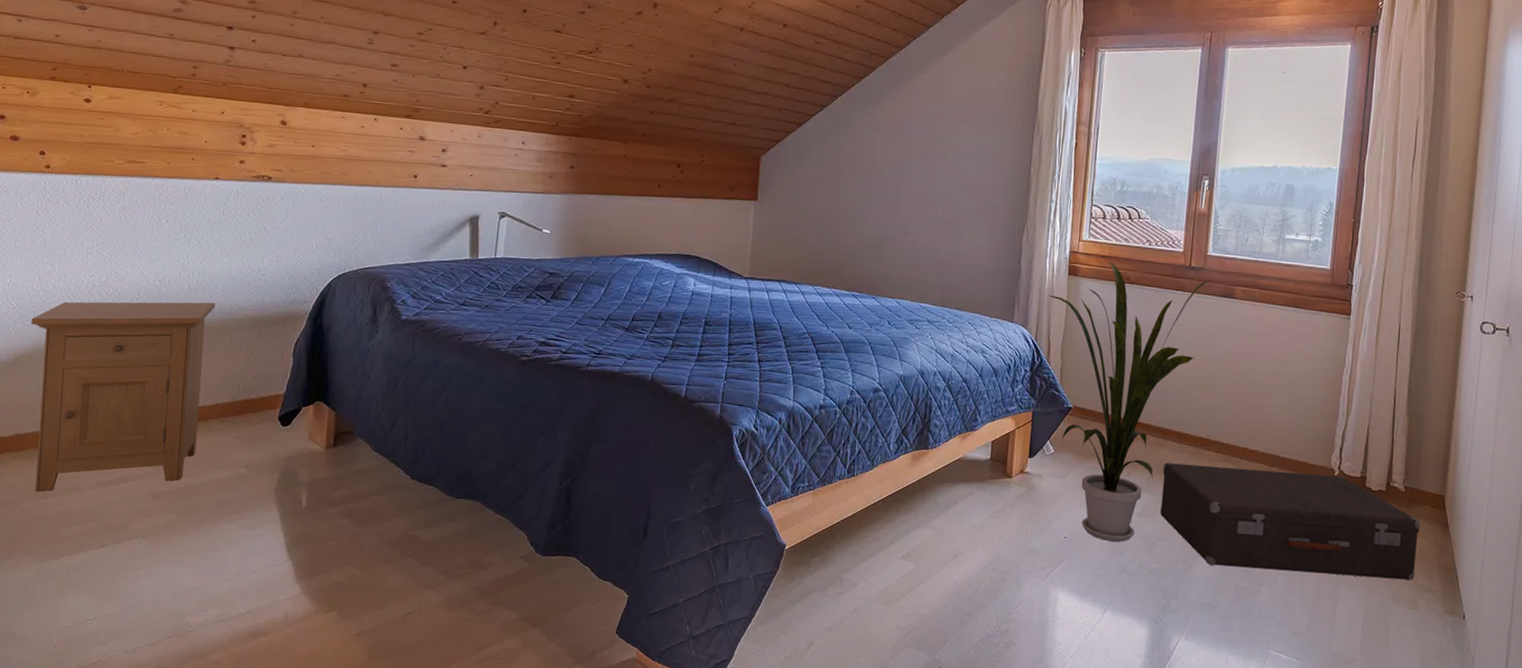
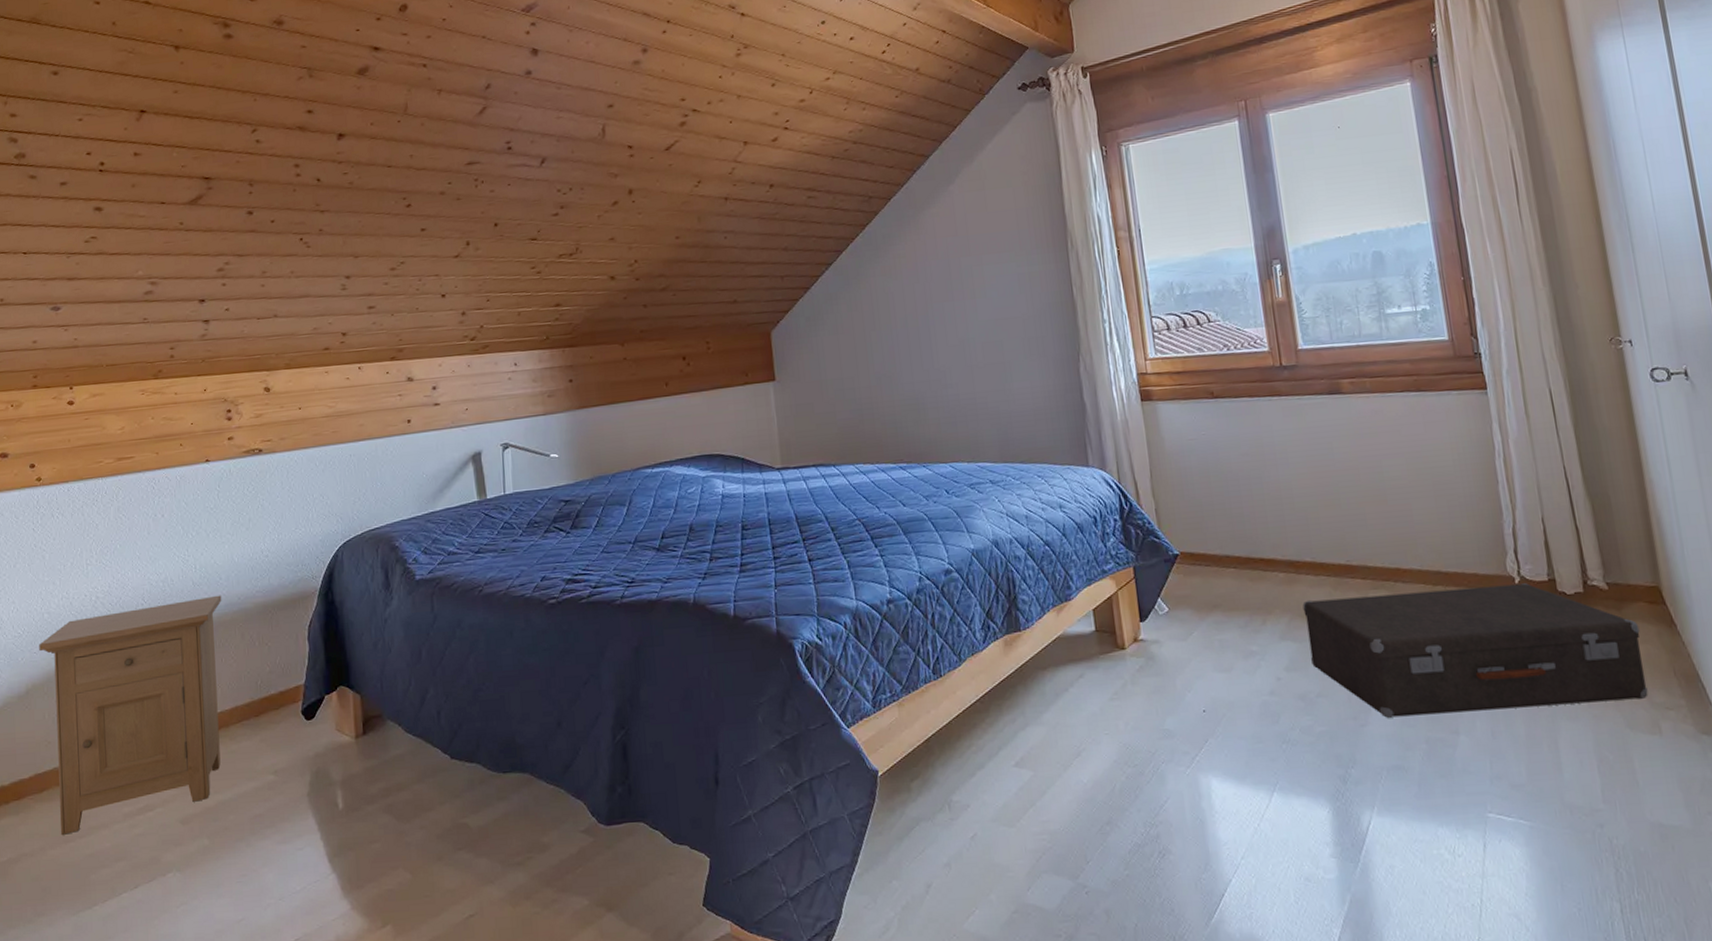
house plant: present [1047,261,1211,542] -> none [1122,377,1311,708]

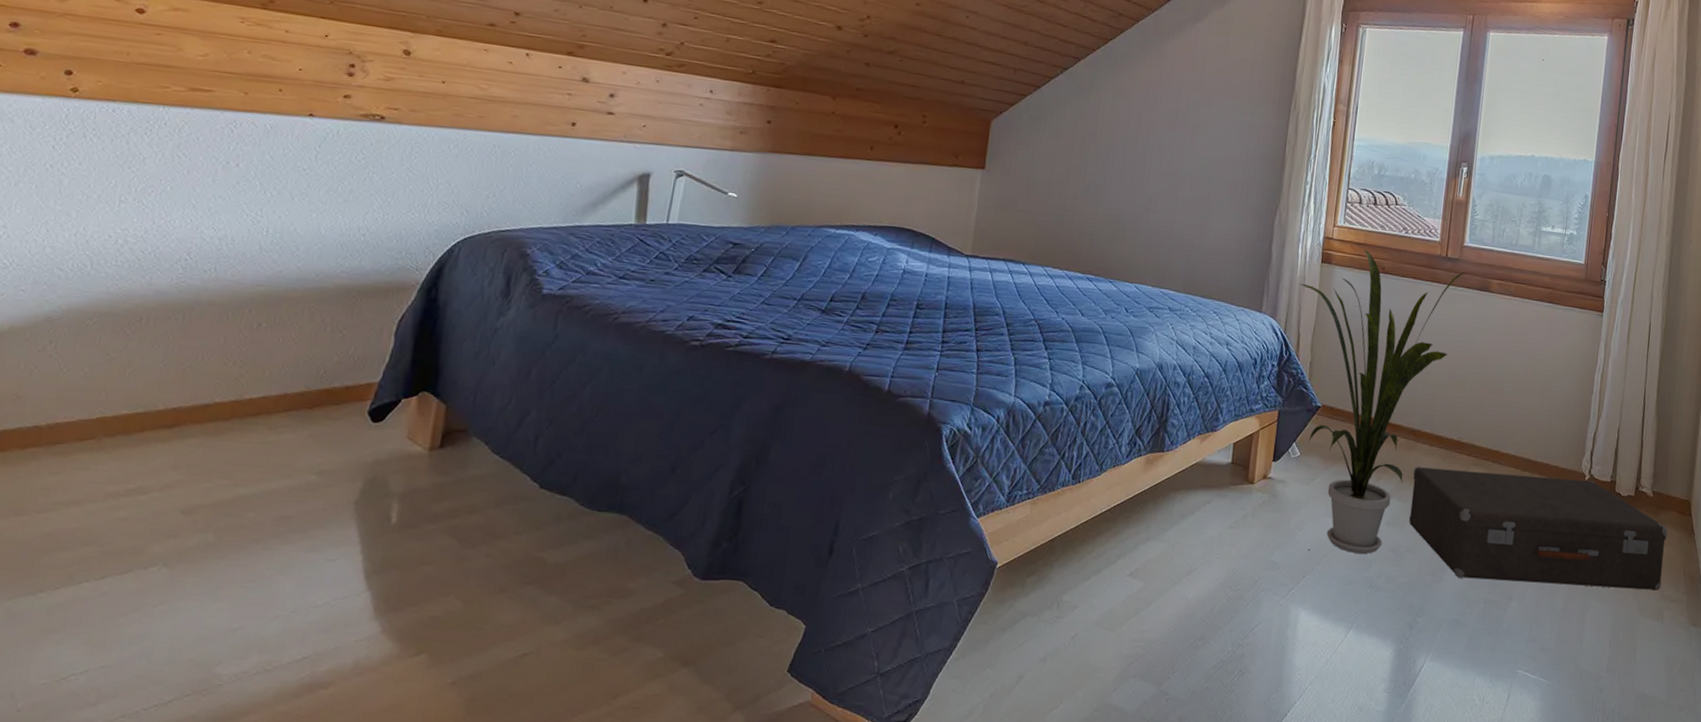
nightstand: present [39,595,222,835] -> none [12,261,295,507]
house plant: none [1122,377,1311,708] -> present [1299,249,1467,555]

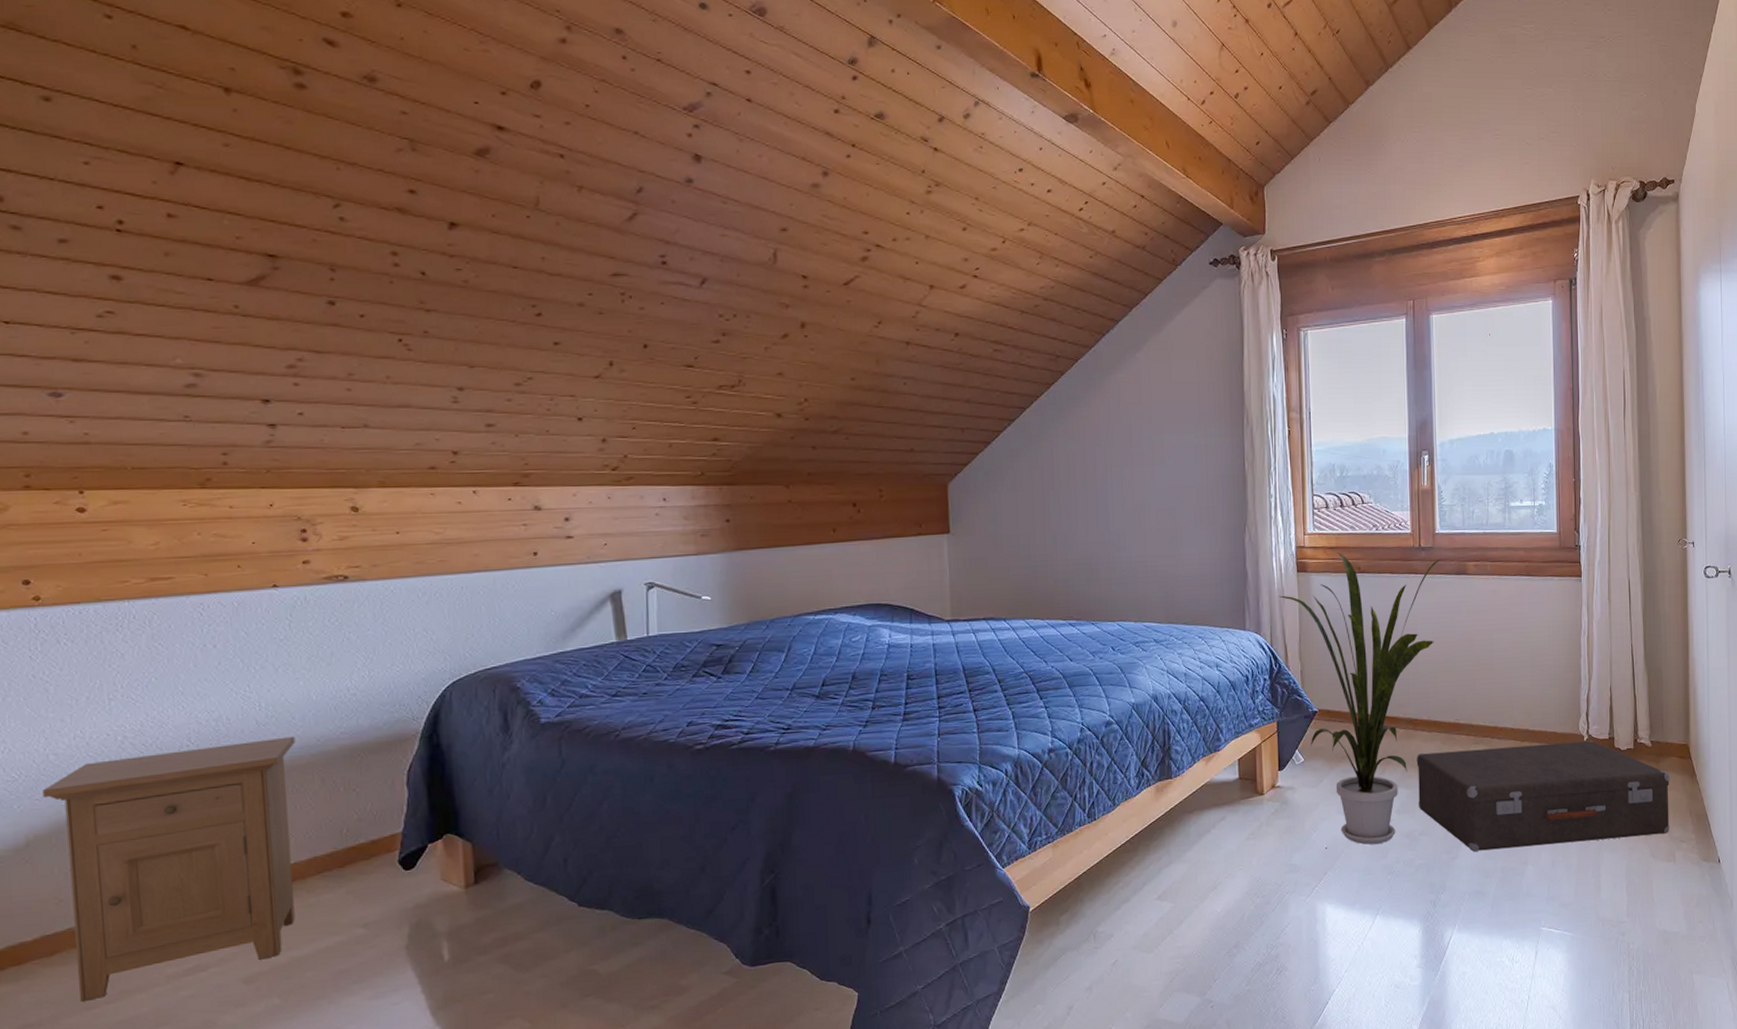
nightstand: none [12,261,295,507] -> present [42,736,296,1001]

